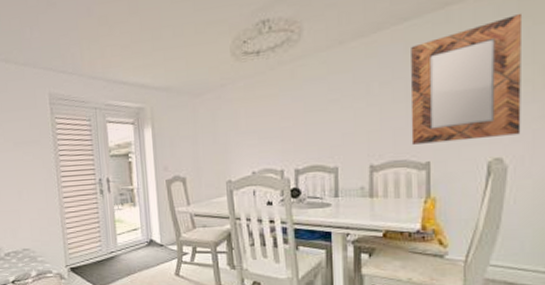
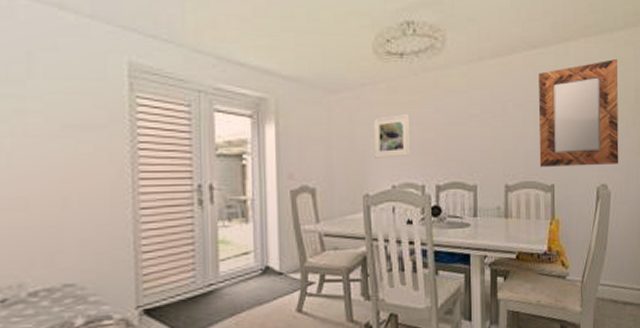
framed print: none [233,106,269,149] -> present [374,113,411,158]

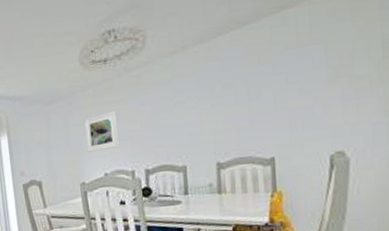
home mirror: present [538,58,619,167] -> none [250,13,361,142]

